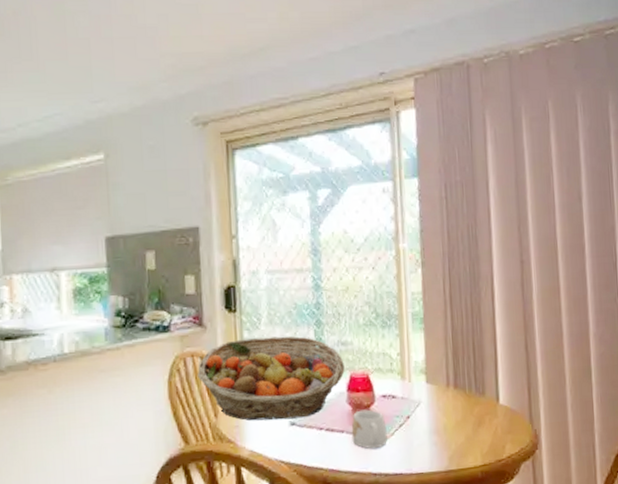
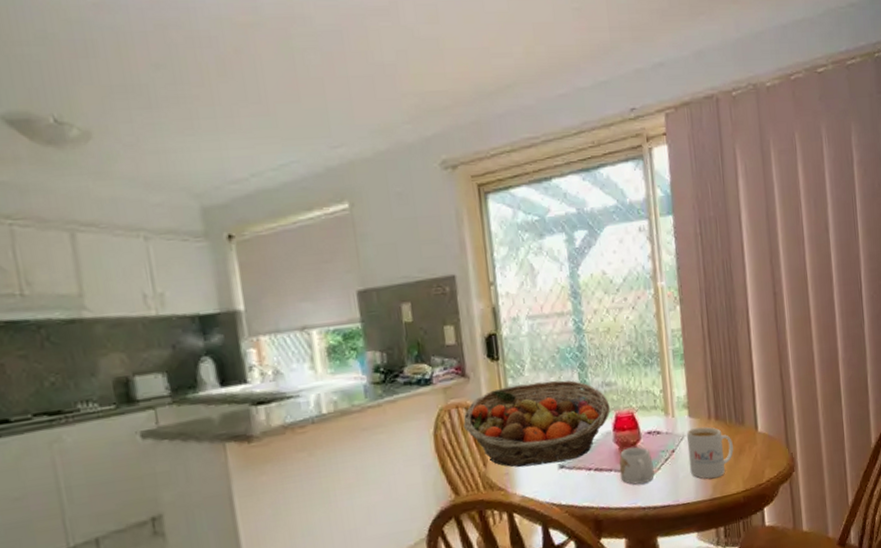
mug: none [422,394,472,450] -> present [686,426,734,479]

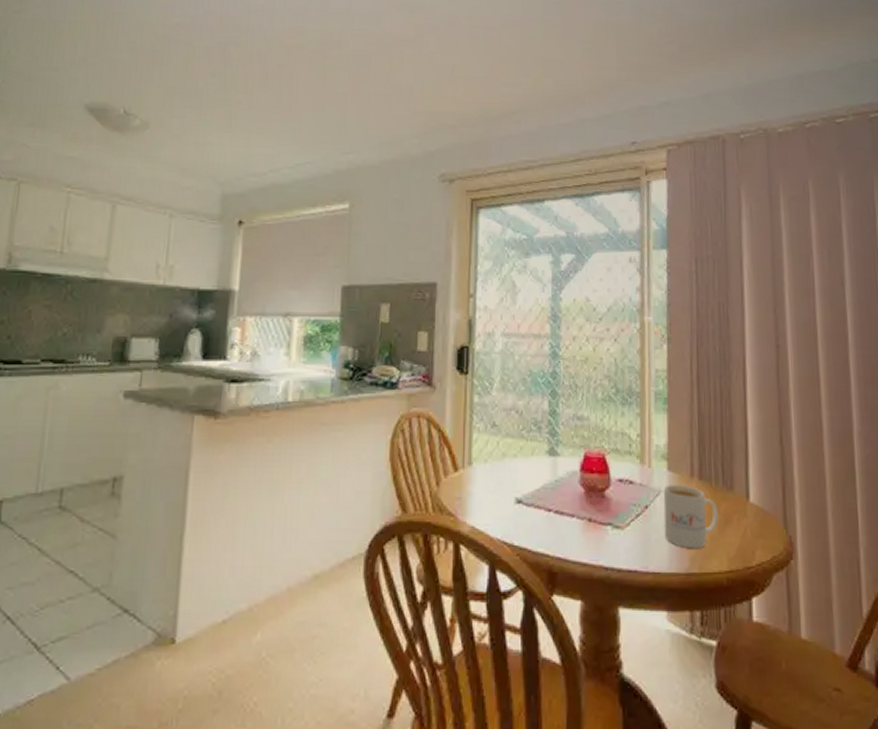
fruit basket: present [463,380,610,467] -> none [422,404,579,496]
mug: present [619,446,655,485] -> none [583,493,622,540]

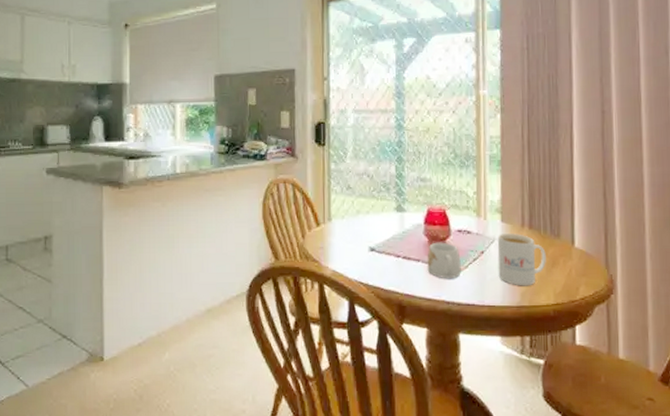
mug: none [583,493,622,540] -> present [427,242,461,279]

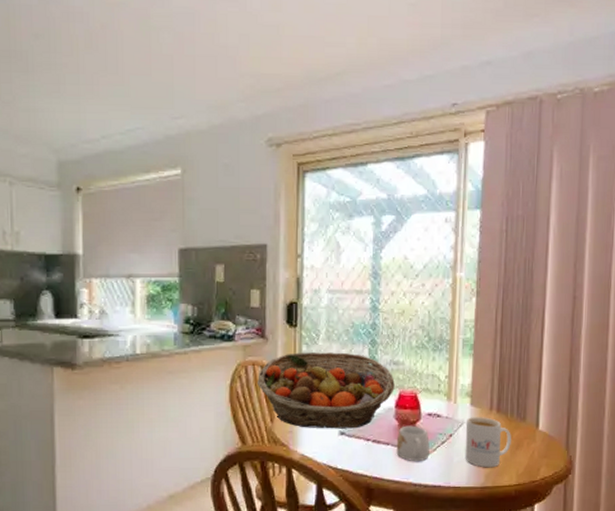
fruit basket: none [289,170,423,245] -> present [258,352,395,429]

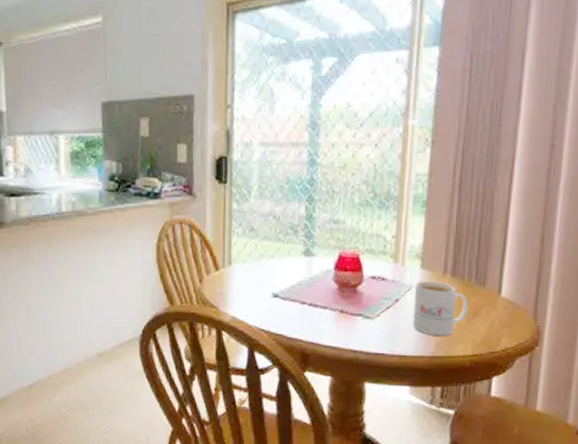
fruit basket: present [258,352,395,429] -> none [185,210,334,291]
mug: present [396,425,430,462] -> none [335,289,373,328]

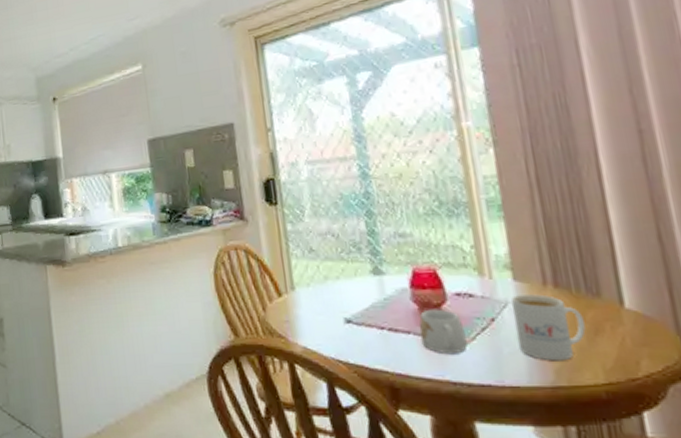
mug: none [335,289,373,328] -> present [419,309,468,354]

